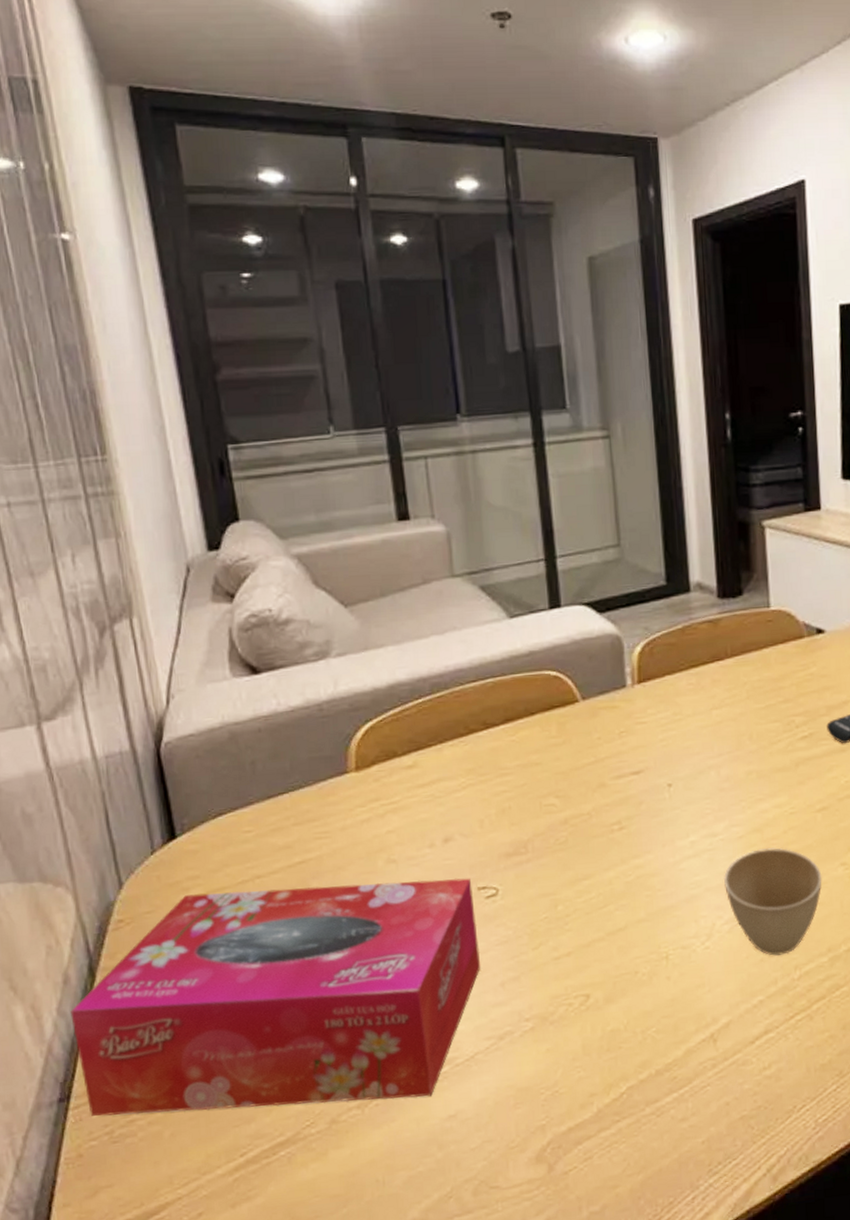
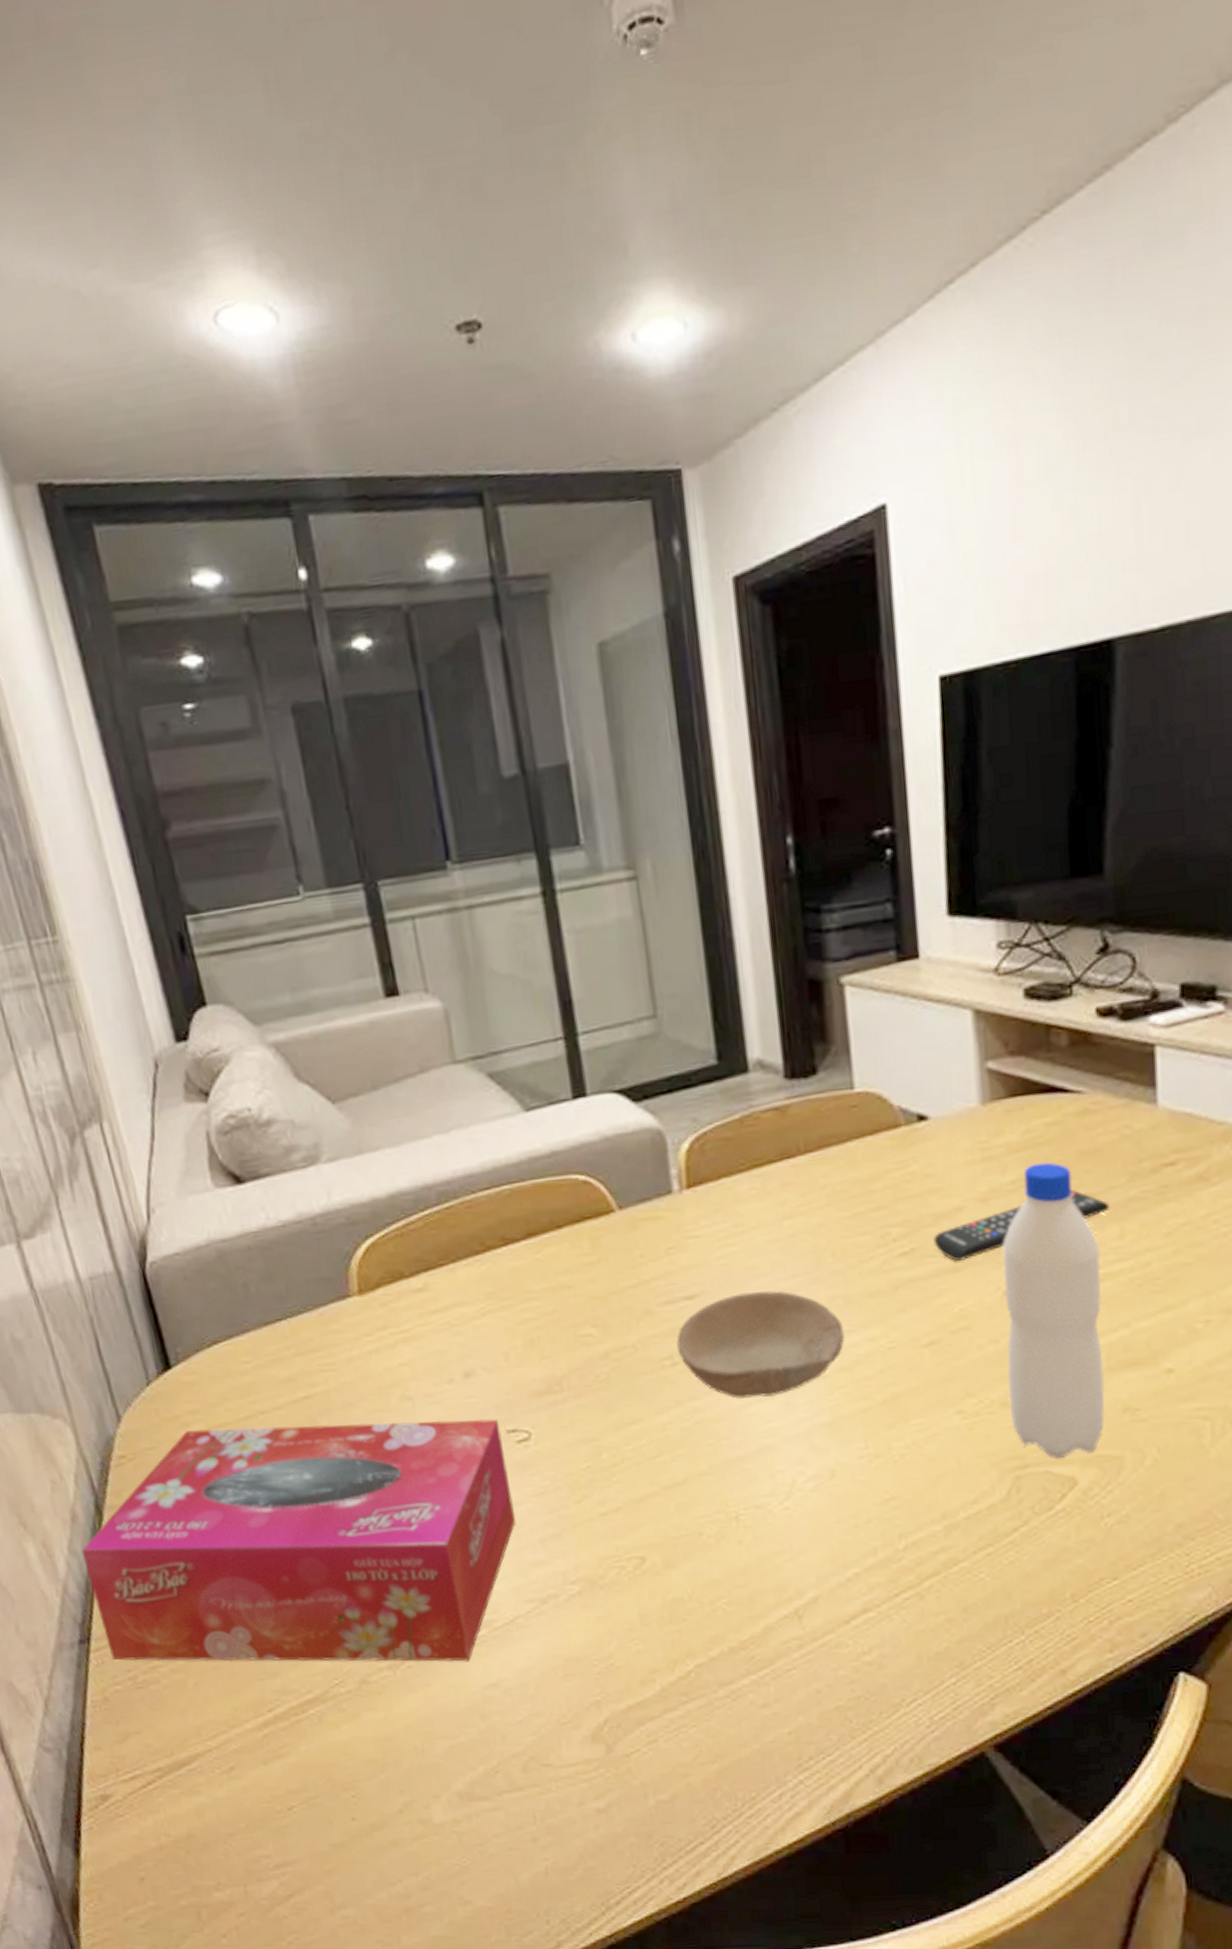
bowl: none [624,767,757,856] -> present [676,1291,845,1399]
cup: present [723,847,822,956] -> none [804,1390,932,1521]

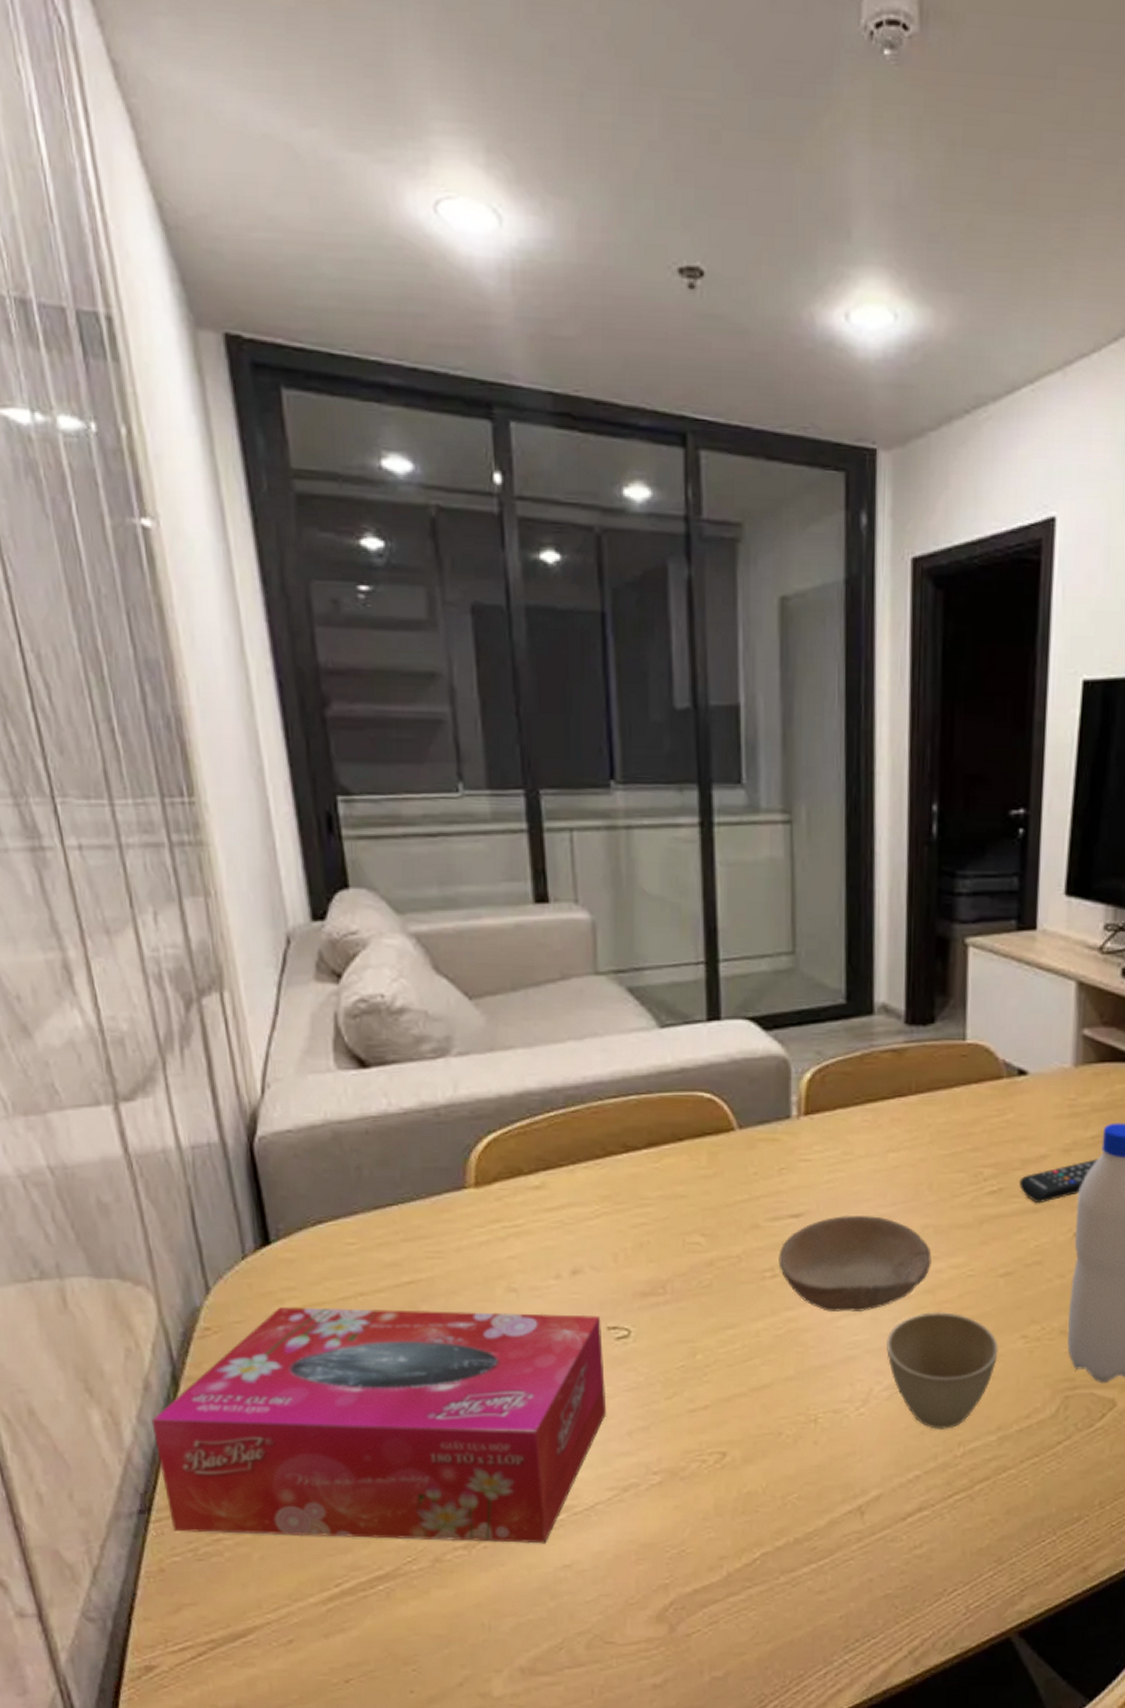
cup: none [804,1390,932,1521] -> present [885,1311,999,1429]

